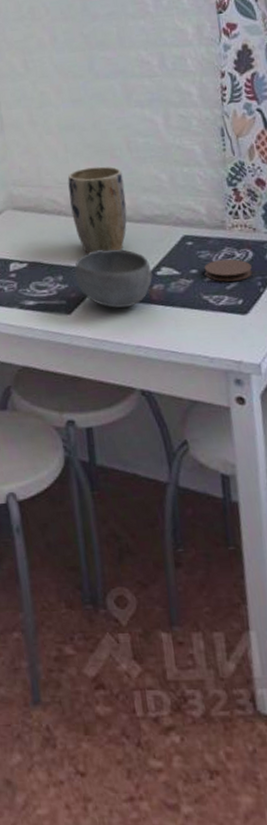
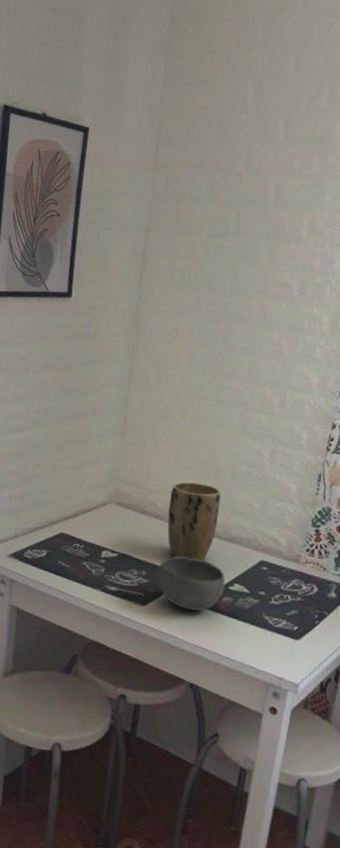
coaster: present [204,258,253,282] -> none [271,588,314,610]

